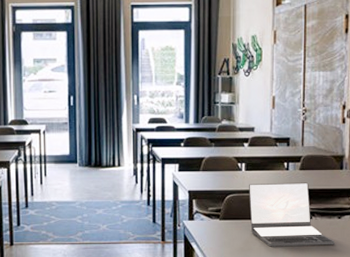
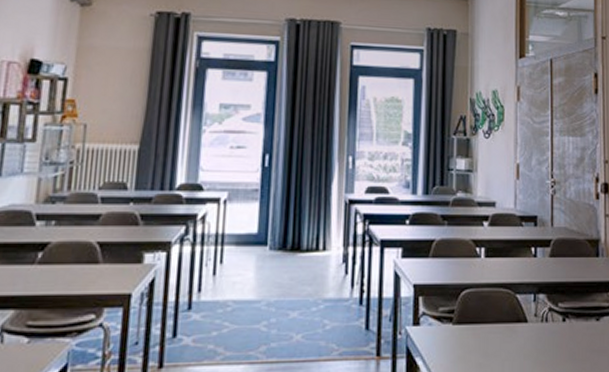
laptop: present [249,182,335,247] -> none [489,273,593,361]

